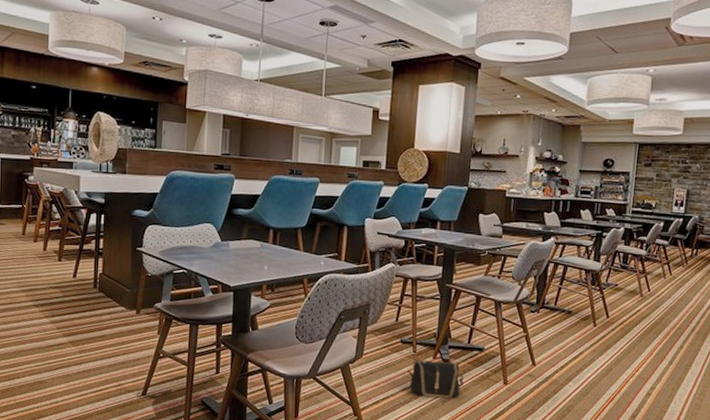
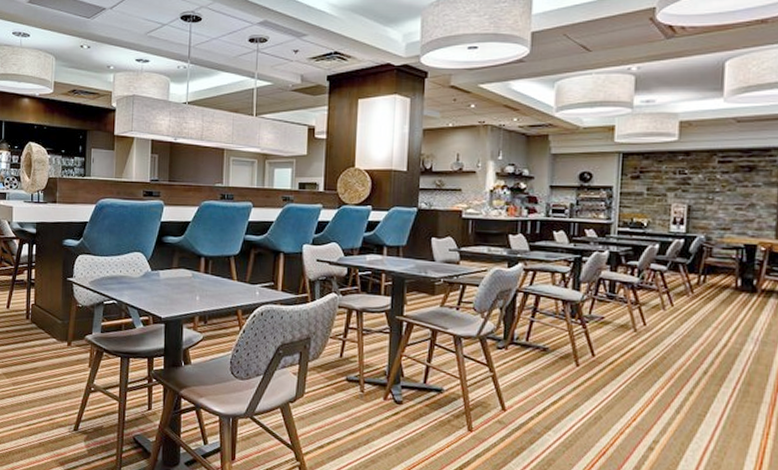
handbag: present [407,358,464,399] -> none [354,399,420,446]

